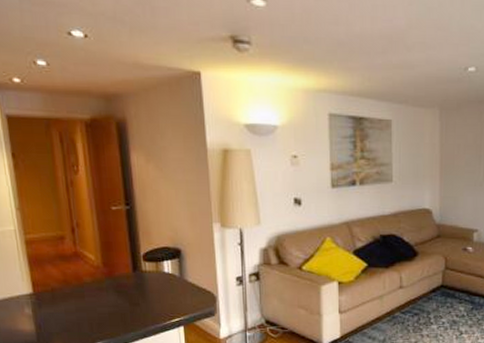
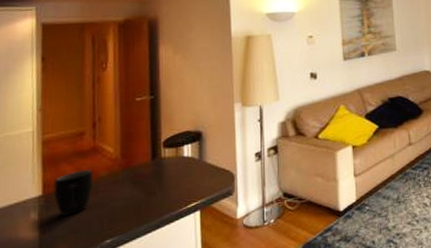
mug: none [42,273,79,316] -> present [54,169,93,217]

